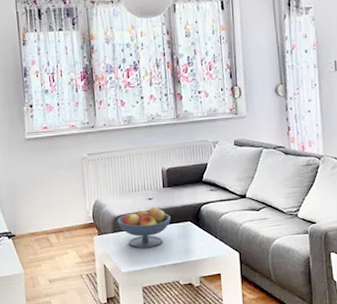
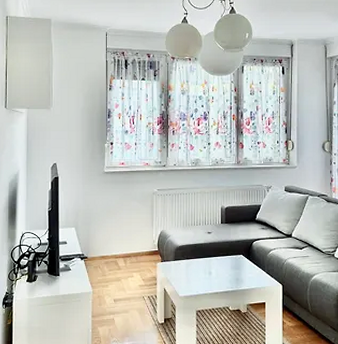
fruit bowl: present [117,206,171,249] -> none [179,240,225,276]

